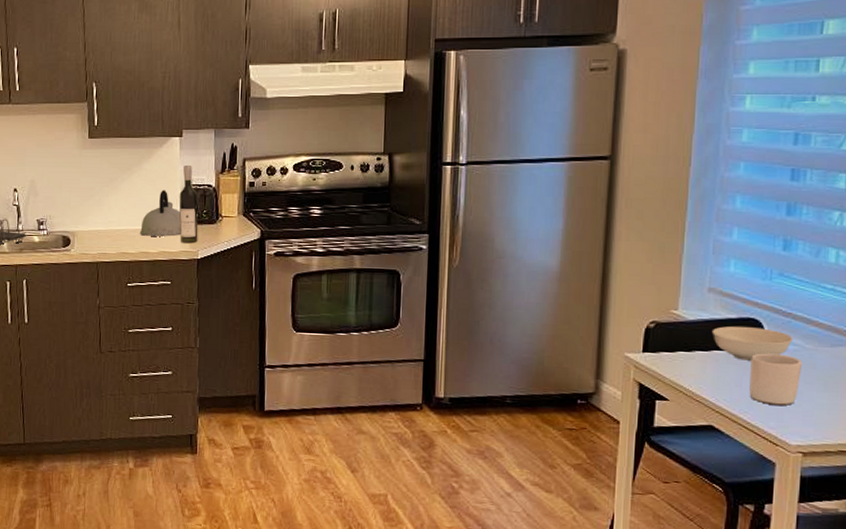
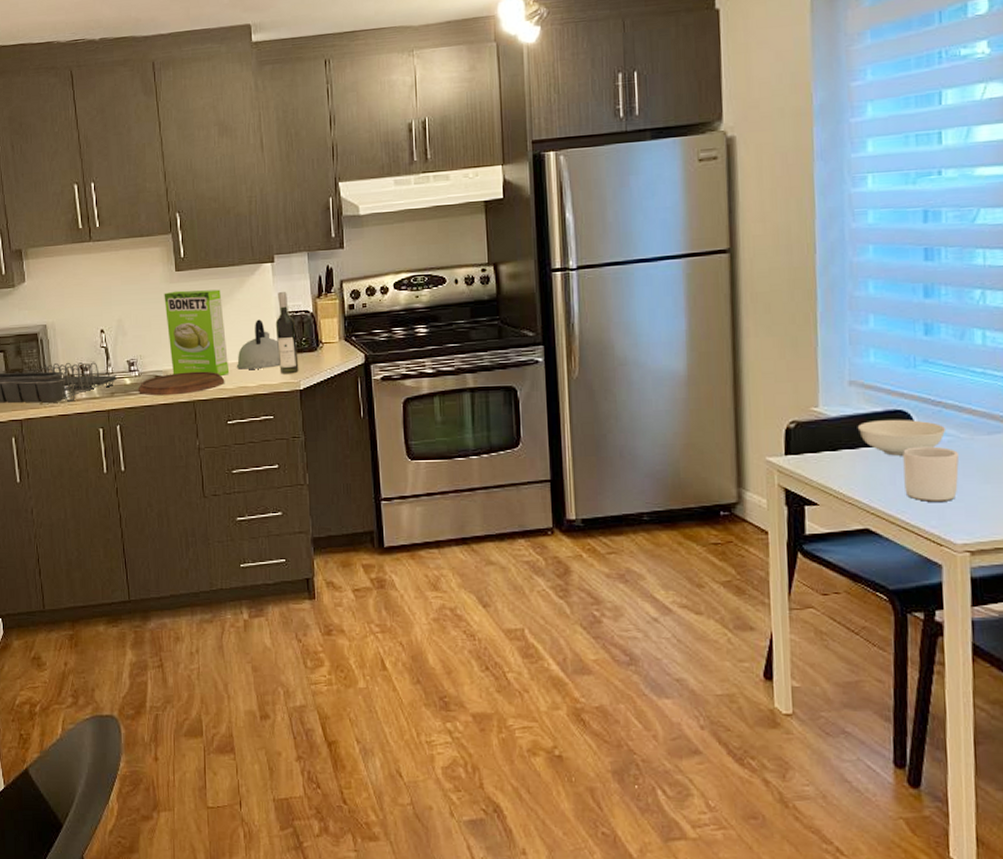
cutting board: none [45,234,128,256] -> present [137,371,225,396]
cake mix box: none [76,157,132,240] -> present [164,289,229,376]

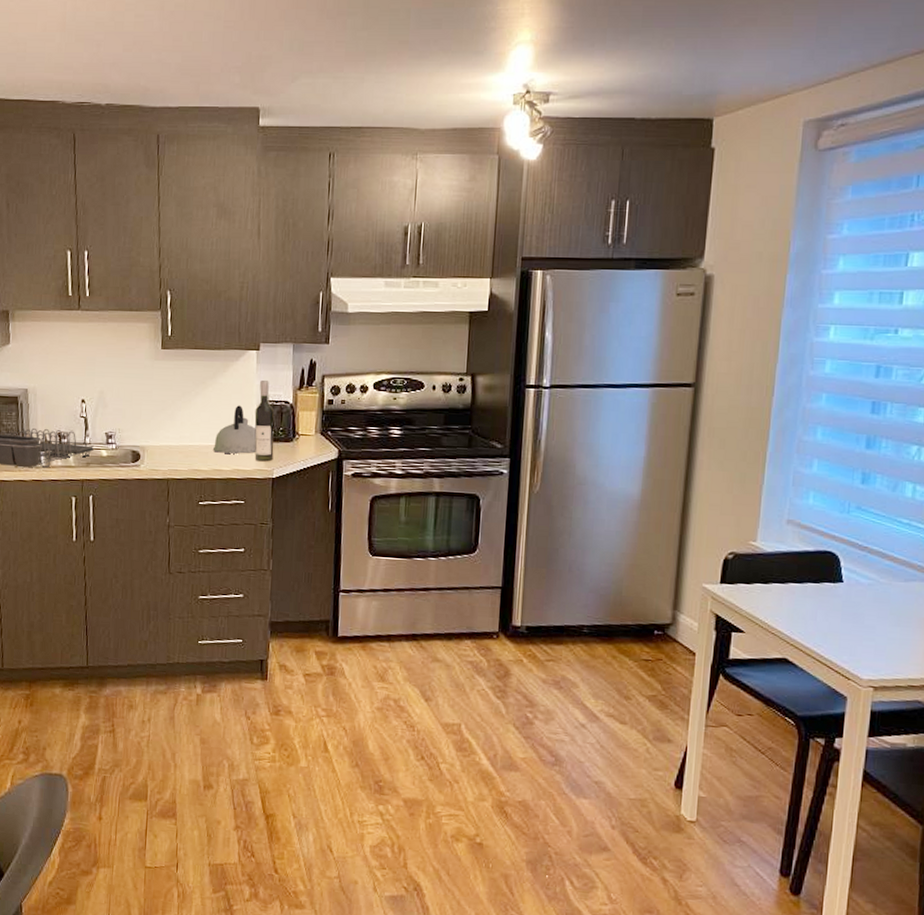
cutting board: present [137,371,225,396] -> none [113,449,200,472]
cake mix box: present [164,289,229,376] -> none [147,368,206,457]
bowl: present [857,419,946,456] -> none [789,558,869,594]
mug: present [903,446,959,502] -> none [824,586,876,640]

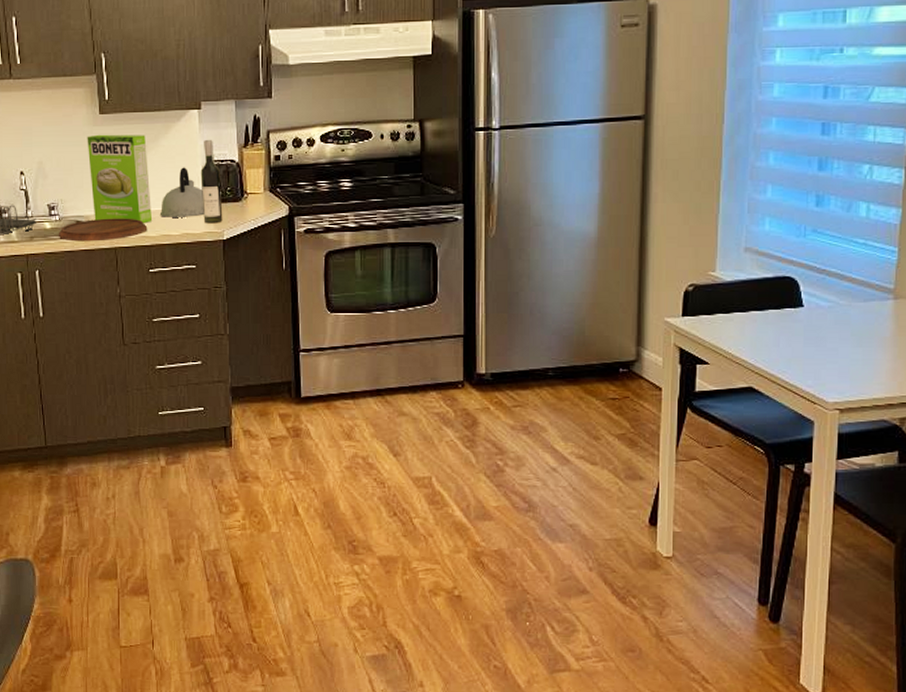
cutting board: none [113,449,200,472] -> present [58,218,148,242]
cake mix box: none [147,368,206,457] -> present [87,134,152,223]

